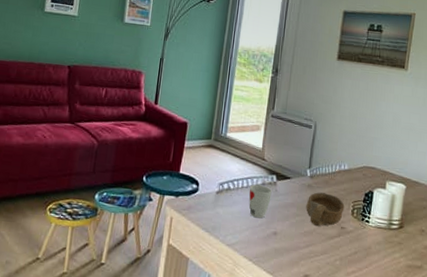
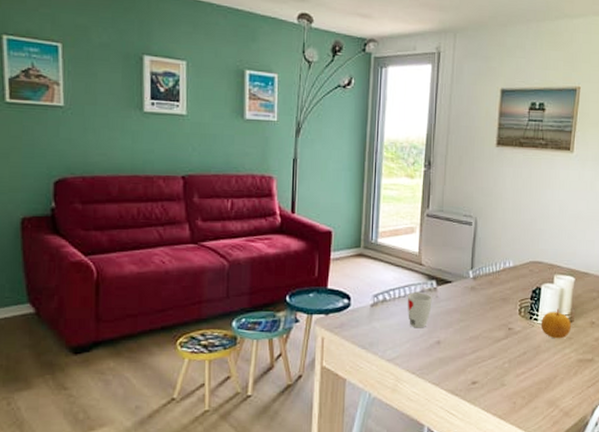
bowl: present [306,192,345,227] -> none [470,294,511,331]
fruit: none [372,213,401,243] -> present [540,308,571,339]

